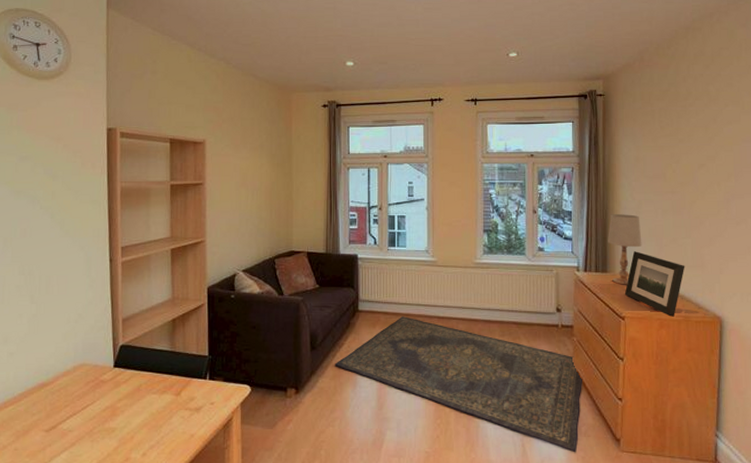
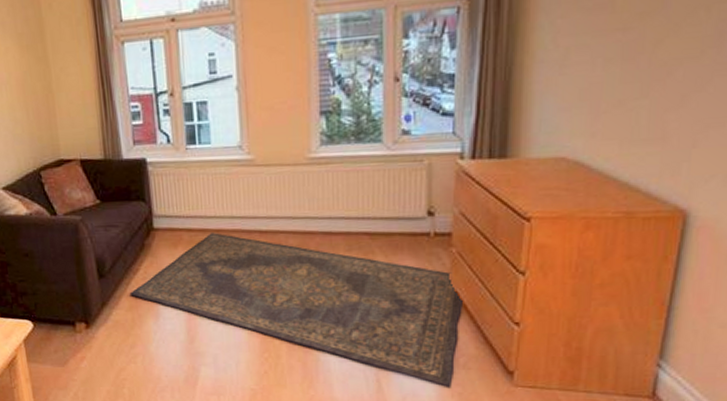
table lamp: present [608,214,642,285] -> none [510,70,567,174]
picture frame: present [624,251,685,317] -> none [532,124,635,214]

